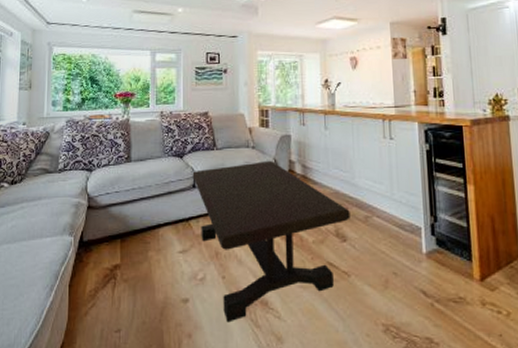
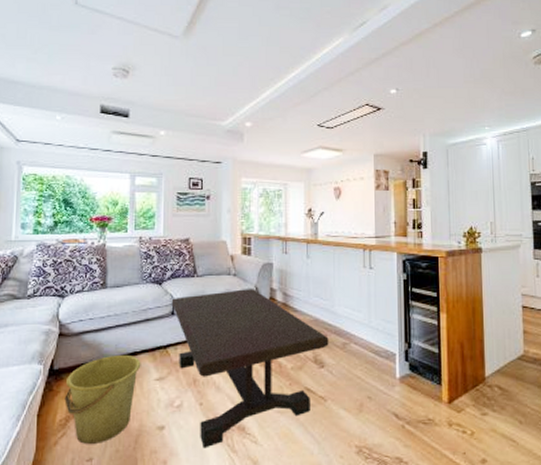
bucket: none [94,227,165,315] -> present [64,354,141,444]

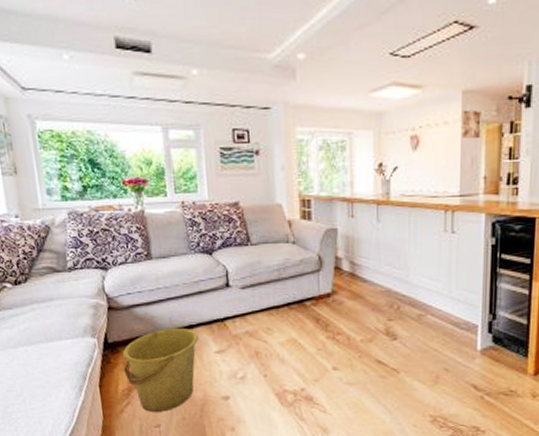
coffee table: present [171,289,329,449] -> none [224,258,402,417]

